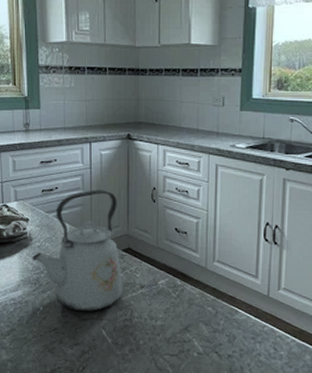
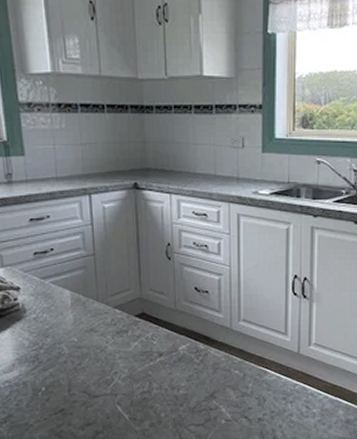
kettle: present [32,189,123,312] -> none [28,249,139,388]

